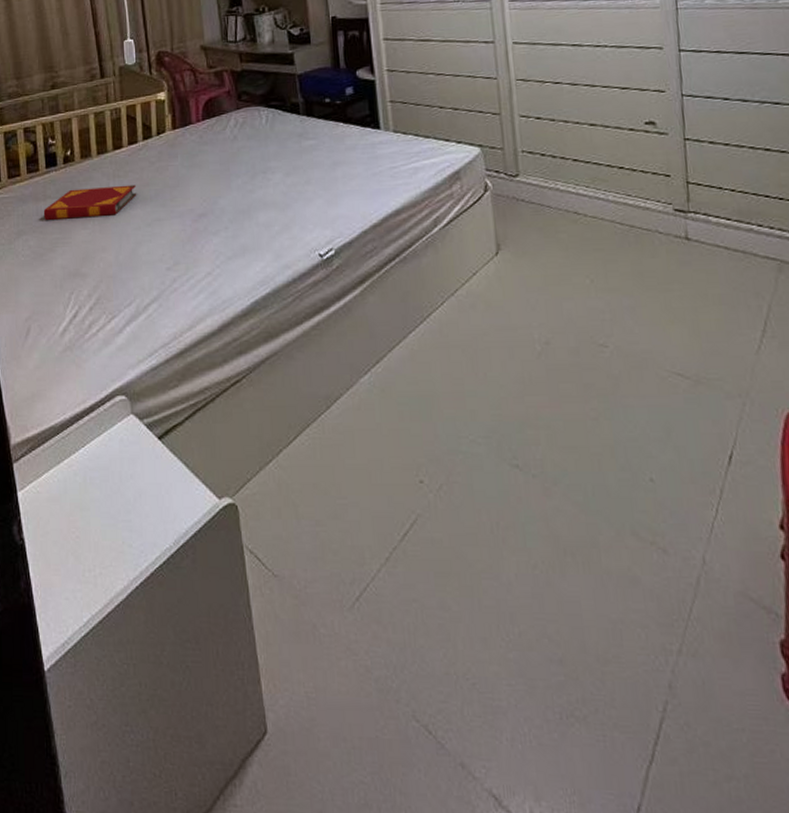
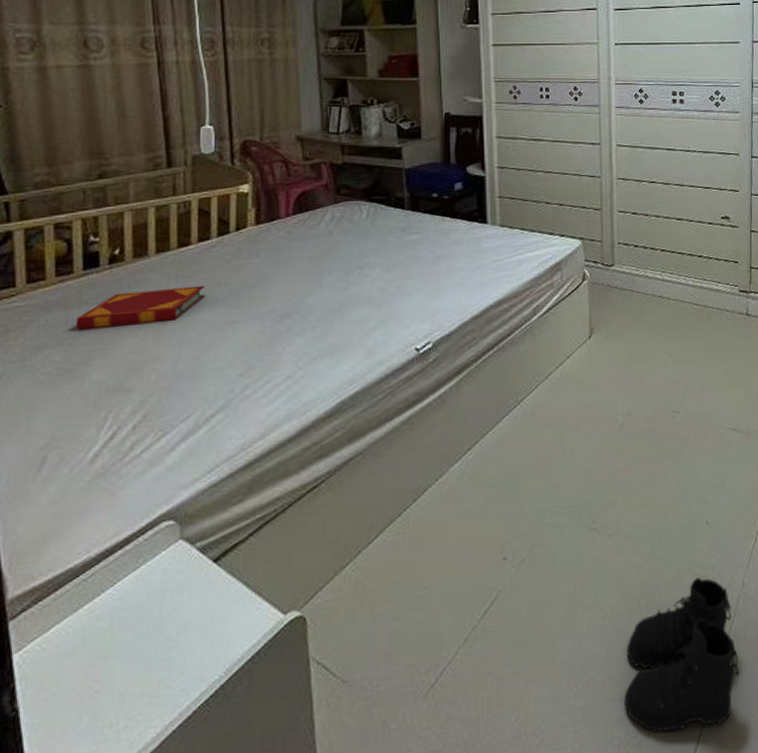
boots: none [562,543,706,722] -> present [624,577,739,733]

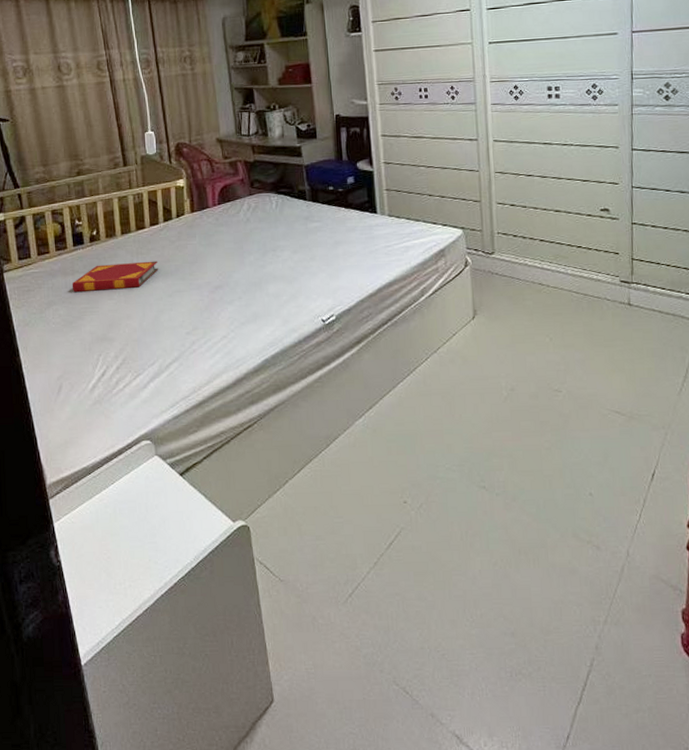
boots: present [624,577,739,733] -> none [515,542,625,673]

